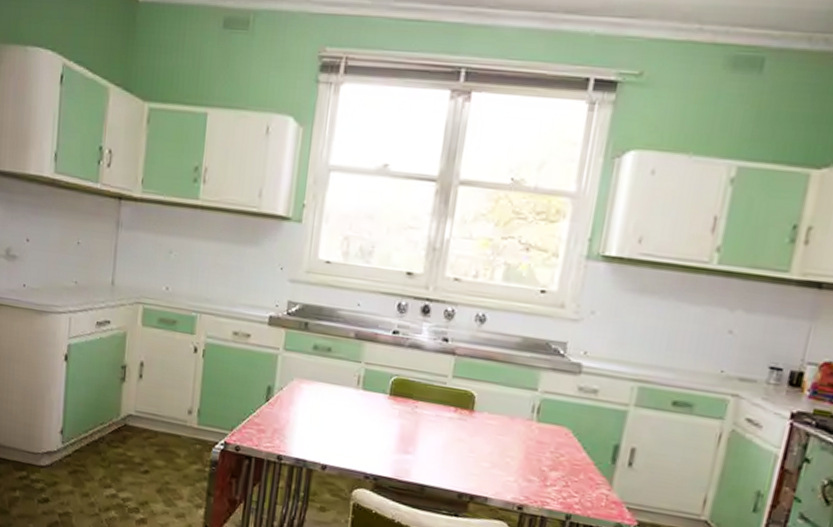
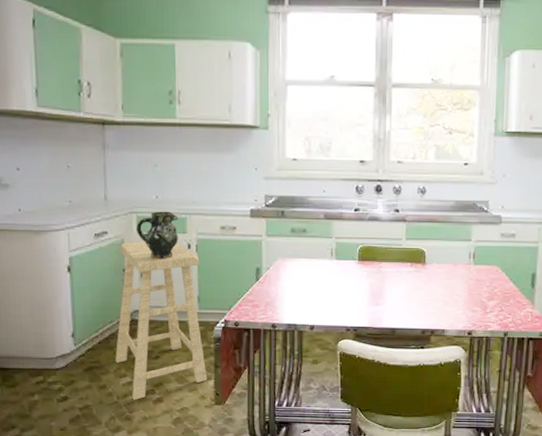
stool: none [102,336,205,517] -> present [115,241,208,400]
ceramic pitcher: none [141,304,188,361] -> present [137,211,179,260]

